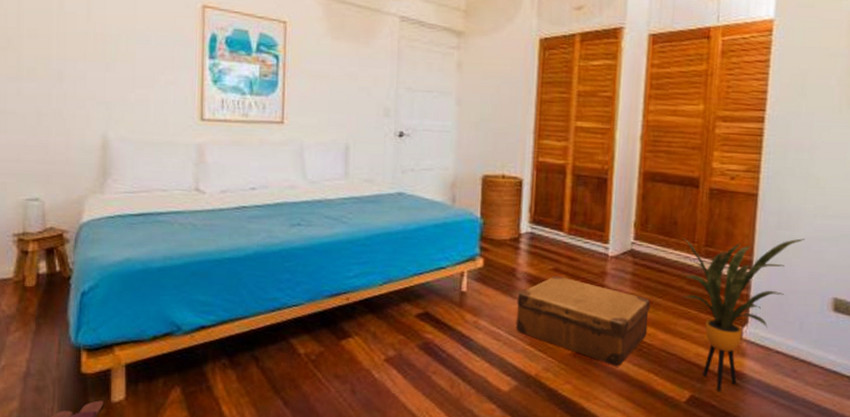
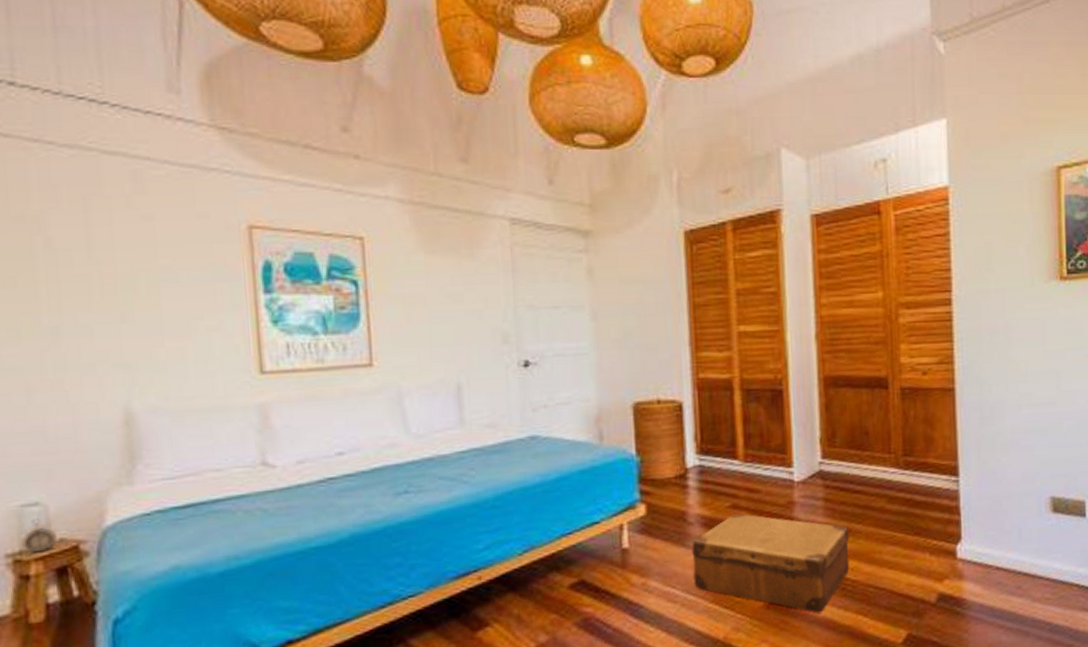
alarm clock: none [25,211,49,237] -> present [22,519,58,557]
house plant: present [675,237,805,391] -> none [870,433,1012,624]

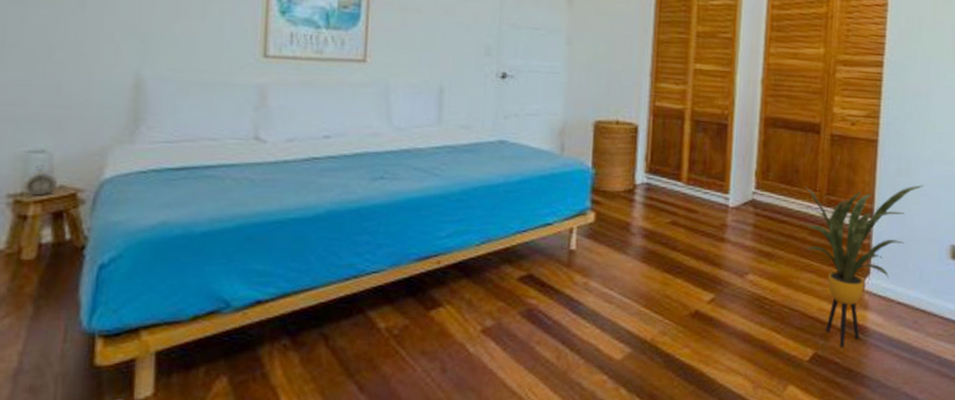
suitcase: present [692,513,850,612] -> none [630,229,772,325]
house plant: none [870,433,1012,624] -> present [796,185,924,347]

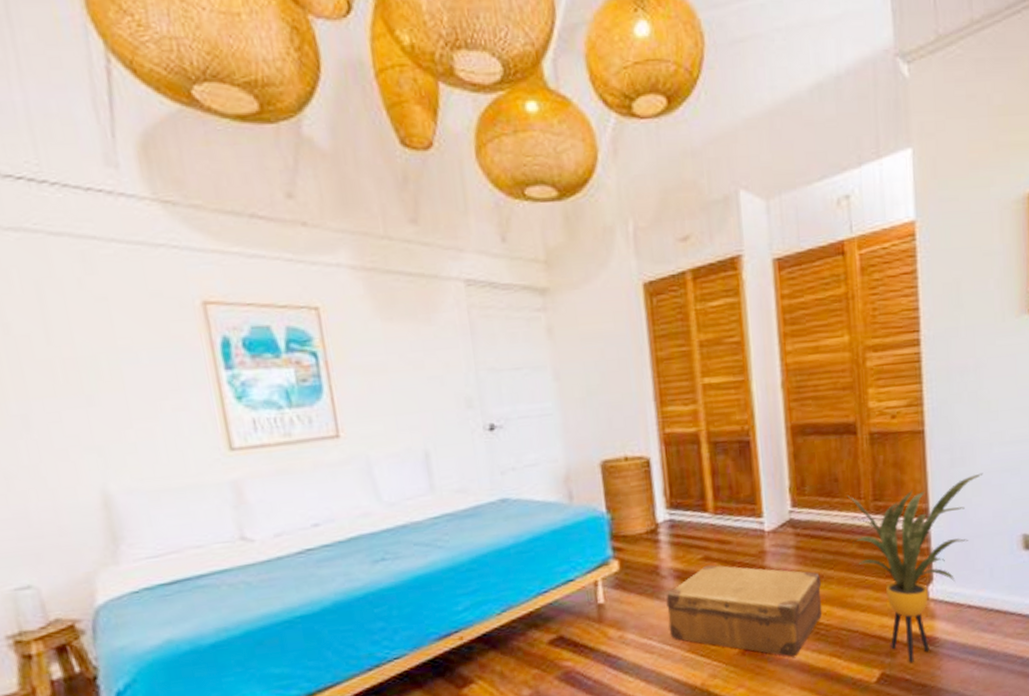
alarm clock: present [24,165,58,198] -> none [19,601,54,637]
suitcase: none [630,229,772,325] -> present [666,564,823,657]

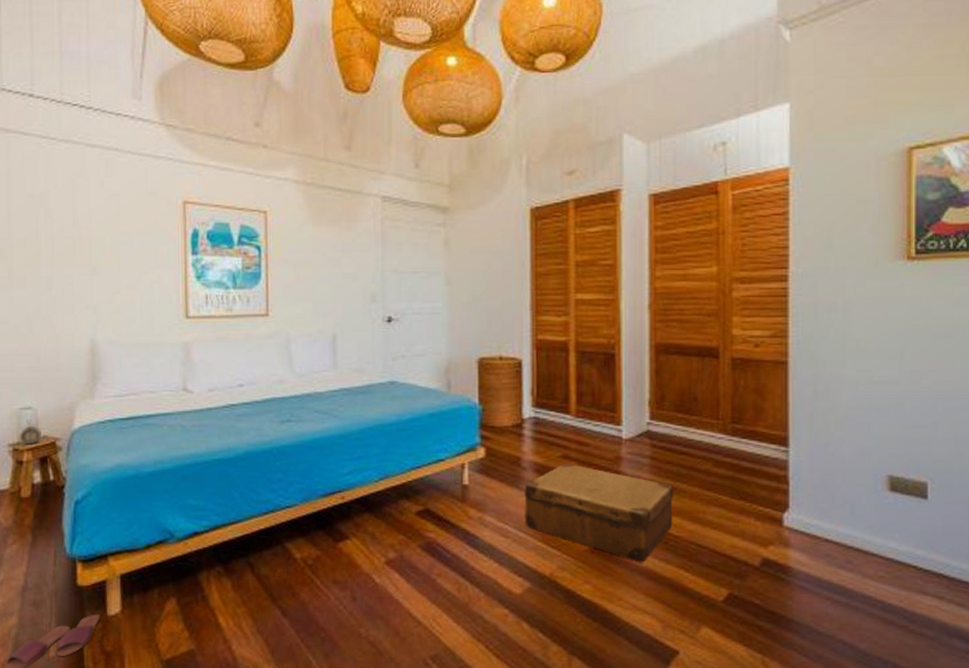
alarm clock: none [19,601,54,637] -> present [19,419,42,447]
house plant: present [841,473,983,663] -> none [697,409,848,588]

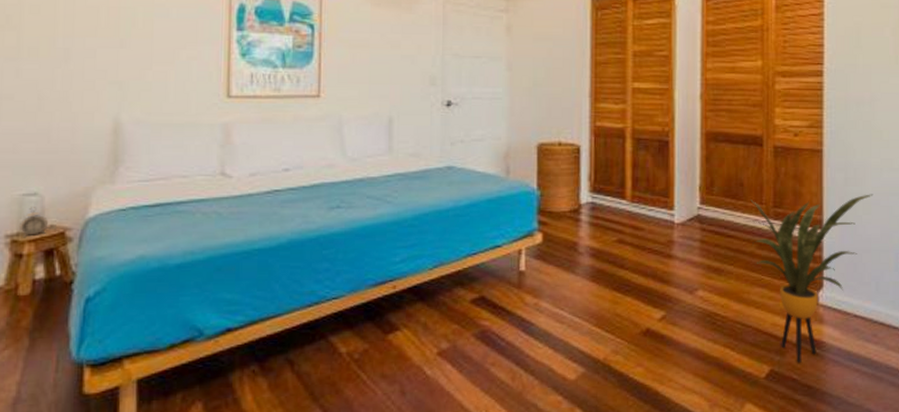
suitcase: present [524,463,674,562] -> none [580,247,722,343]
house plant: none [697,409,848,588] -> present [743,194,874,363]

